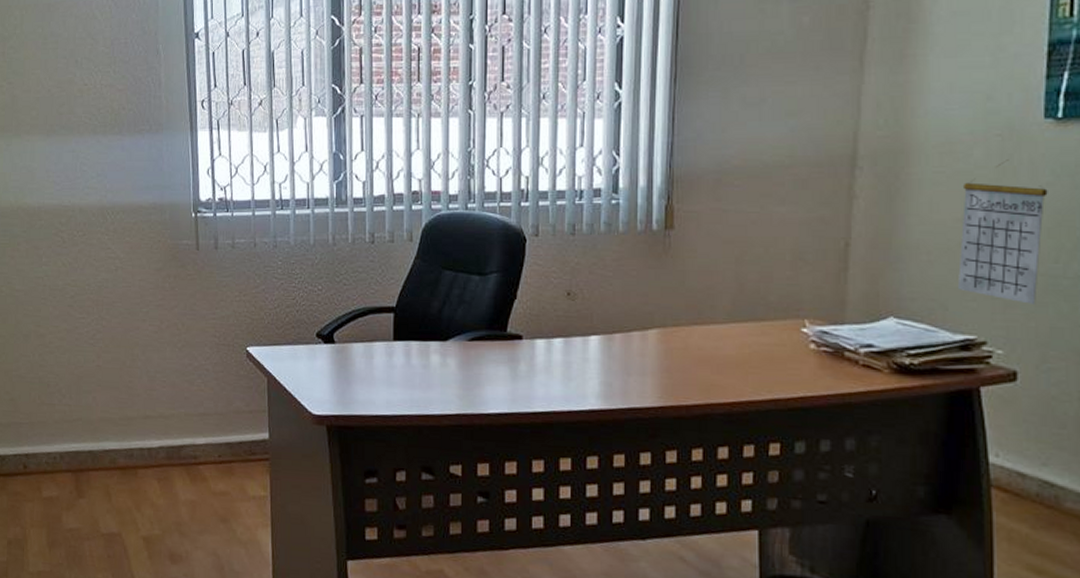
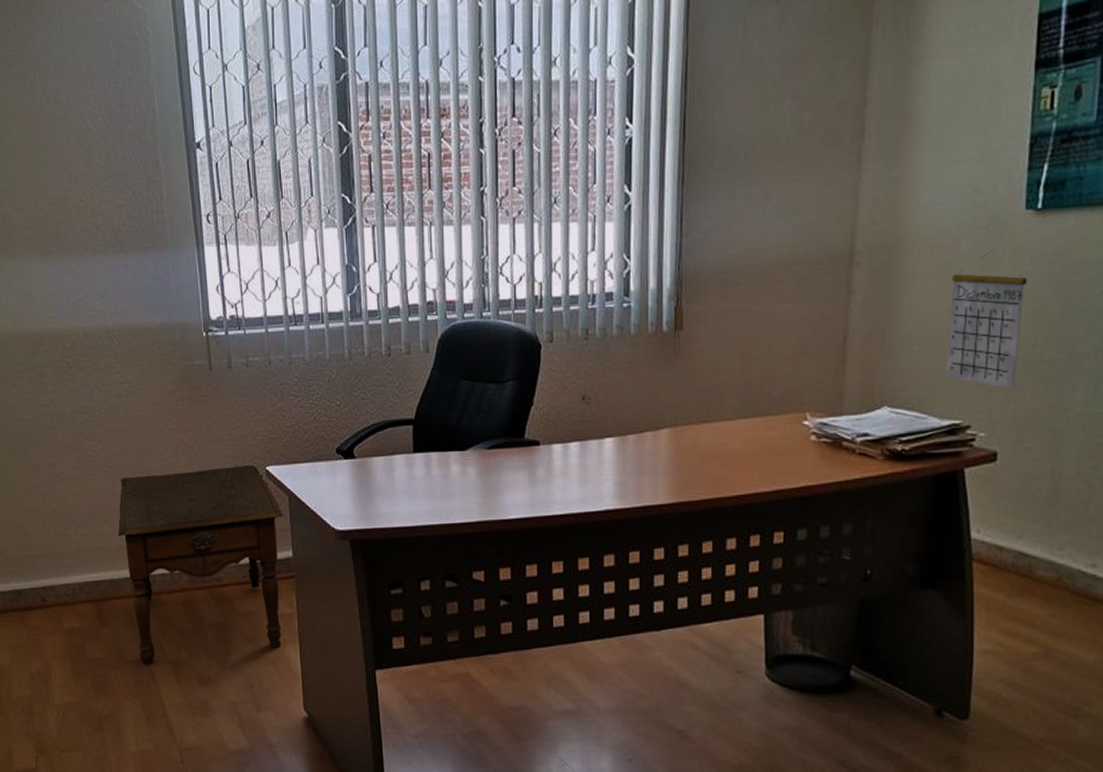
side table: none [100,345,261,539] -> present [118,465,283,665]

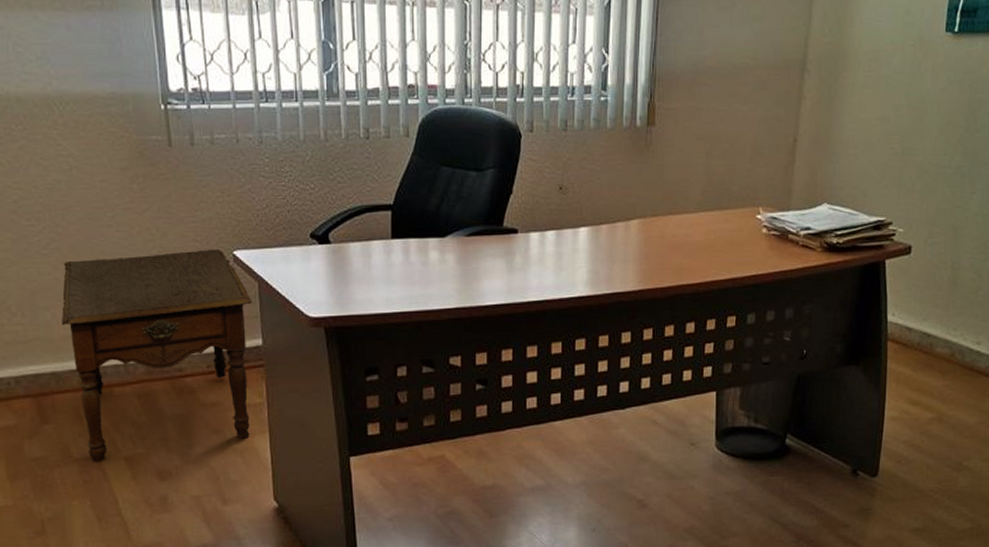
calendar: present [945,250,1027,388] -> none [874,67,943,190]

